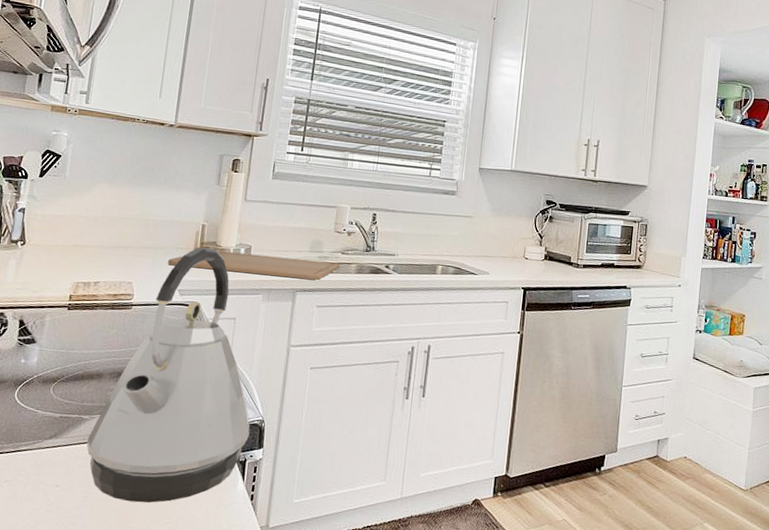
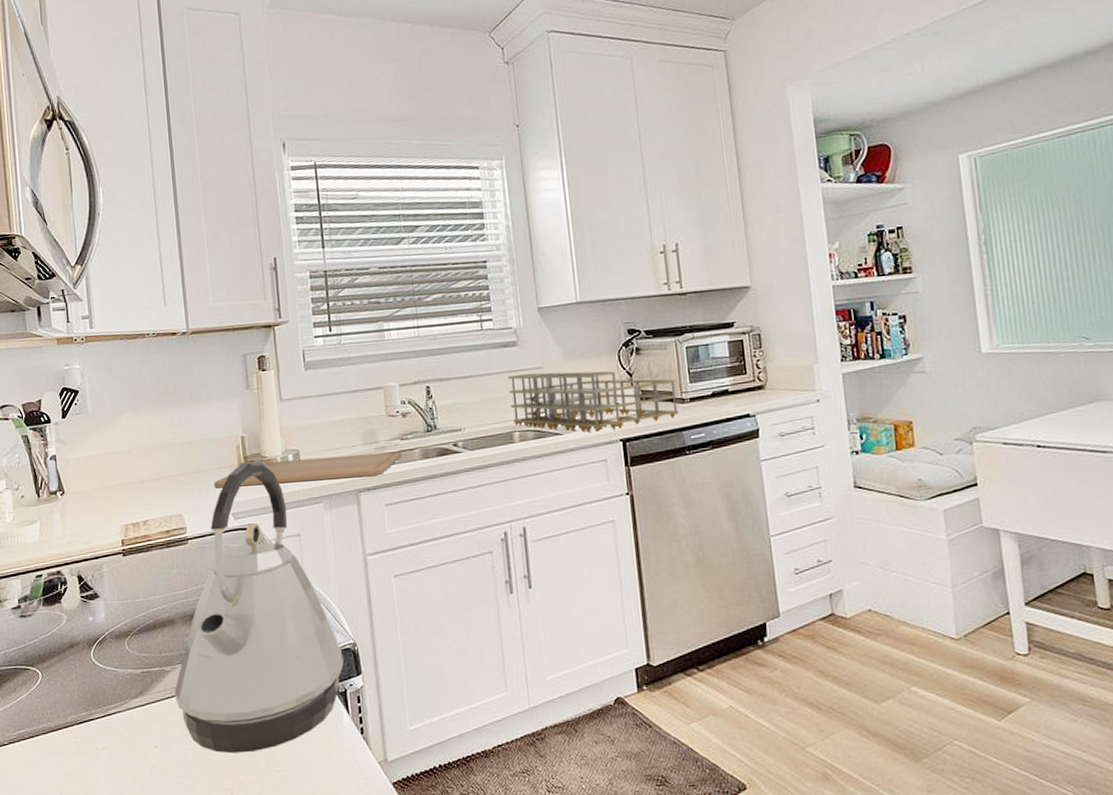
dish rack: none [439,218,575,279] -> present [508,371,679,433]

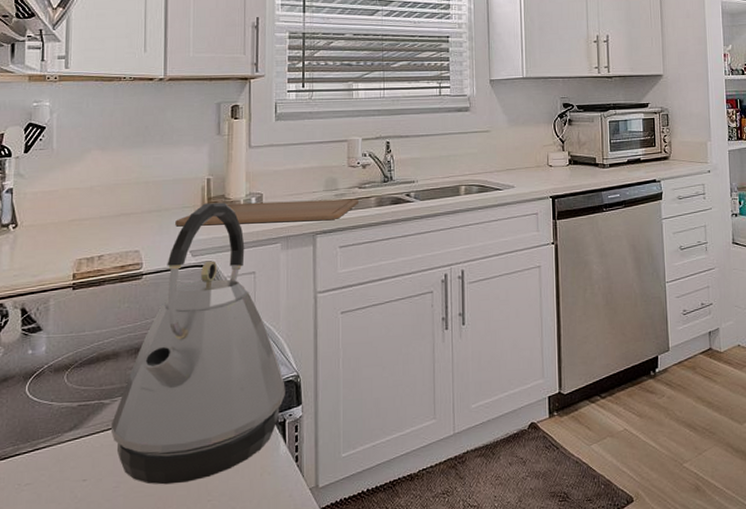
dish rack: present [508,371,679,433] -> none [459,135,600,190]

